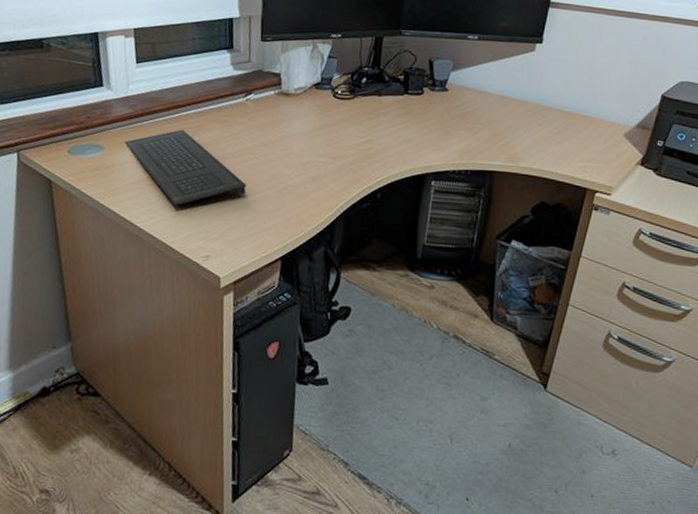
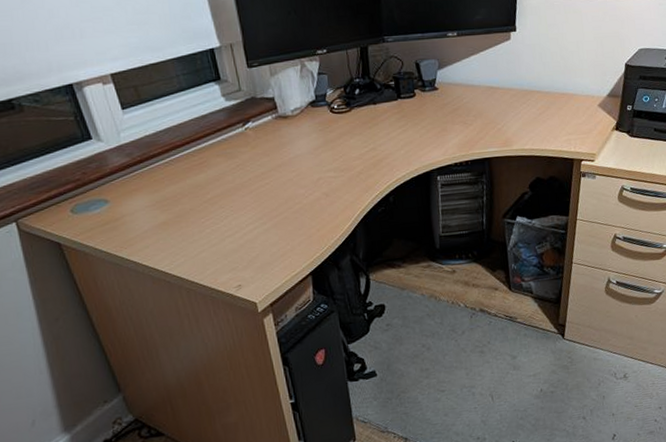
keyboard: present [125,129,247,206] -> none [129,169,265,244]

